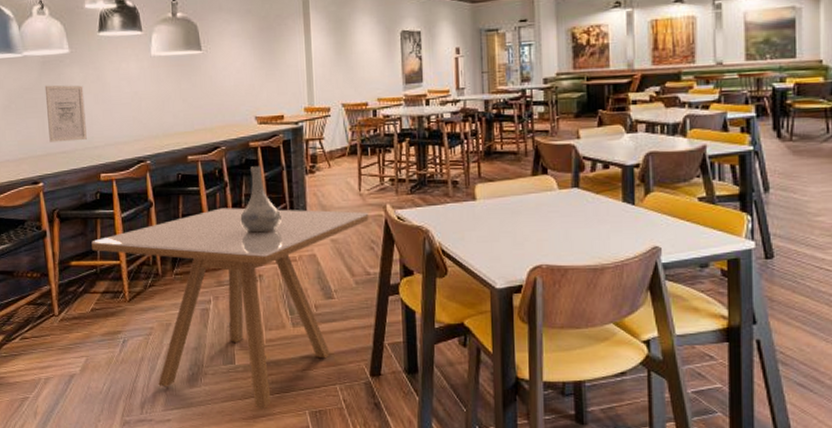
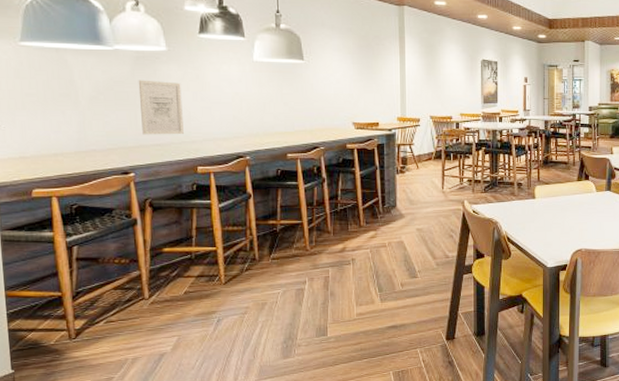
dining table: present [91,208,369,409] -> none [186,201,450,372]
vase: present [240,166,281,234] -> none [336,165,374,224]

